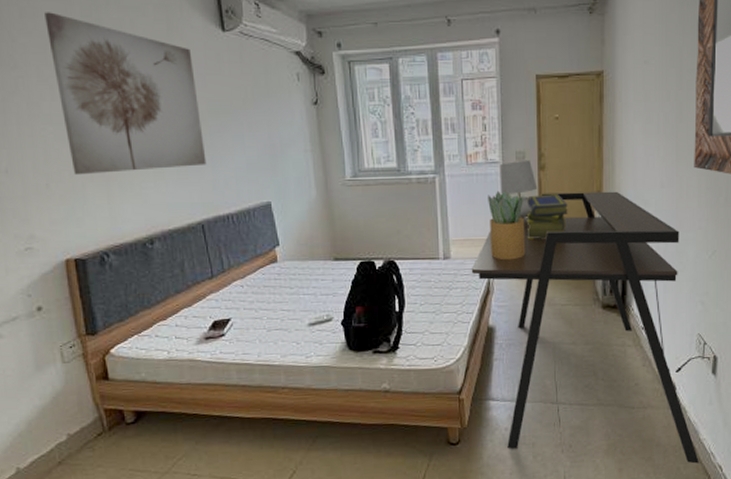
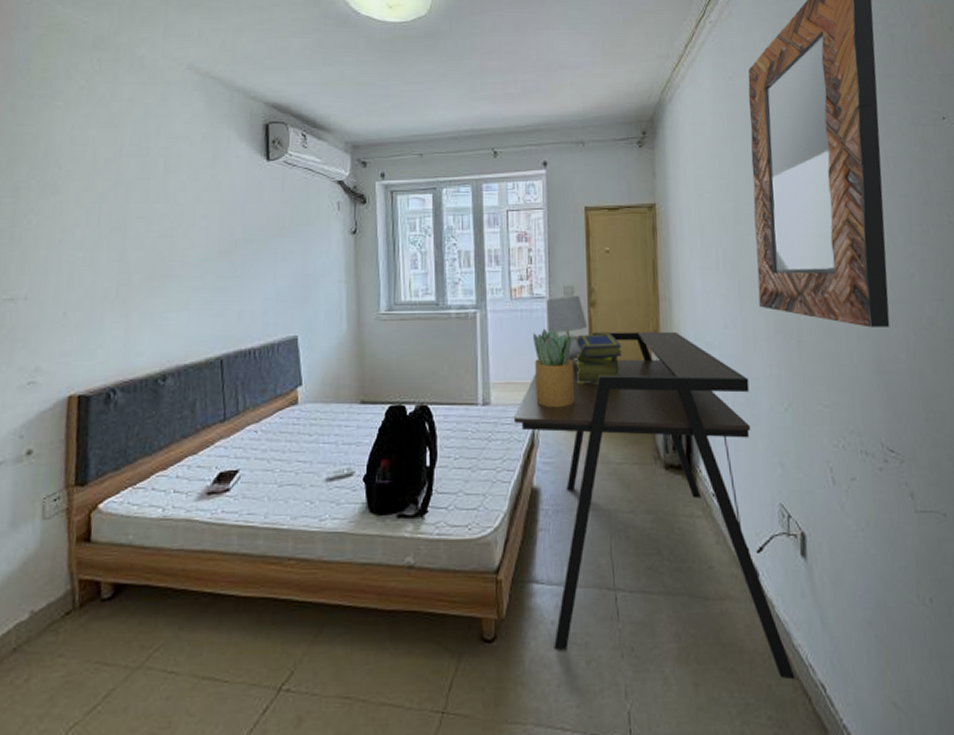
wall art: present [45,12,207,176] -> none [94,141,235,304]

